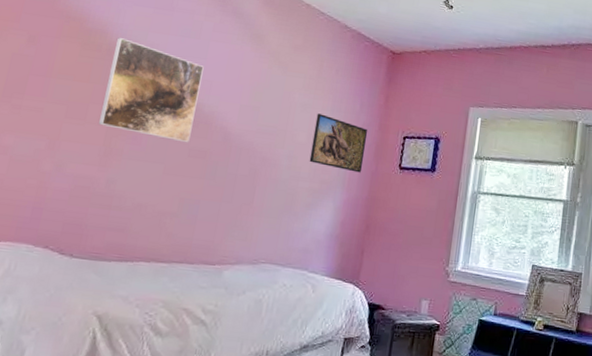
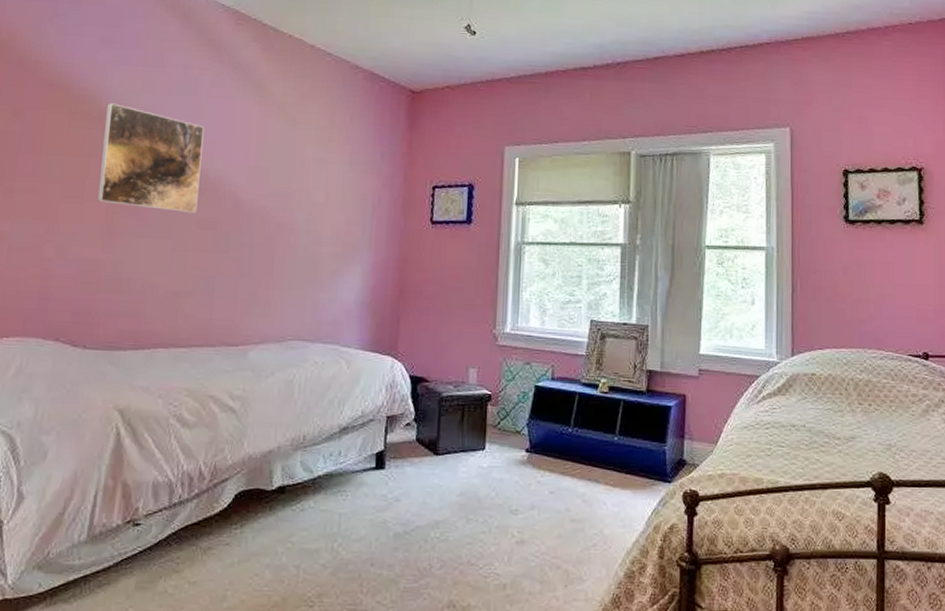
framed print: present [309,113,368,173] -> none [330,168,392,232]

